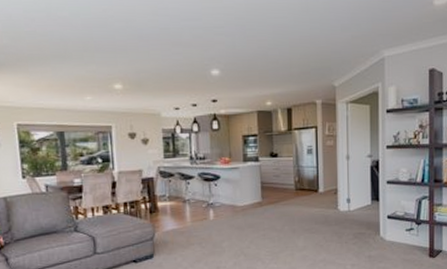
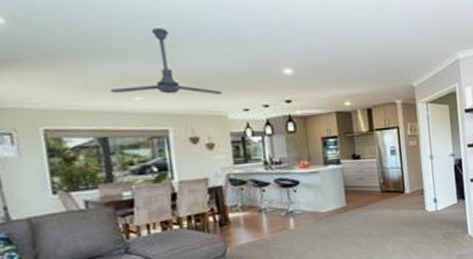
ceiling fan: none [67,35,157,94] -> present [110,28,222,94]

